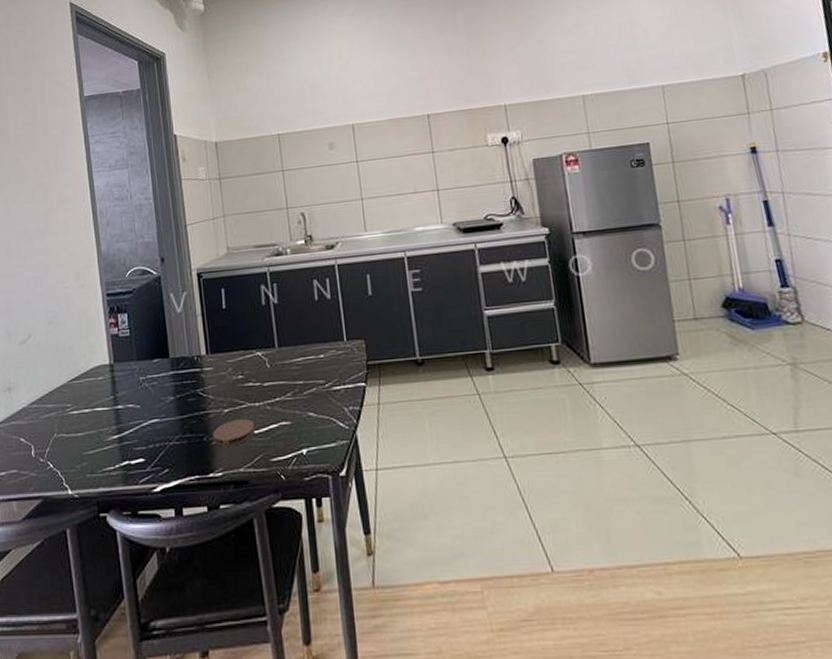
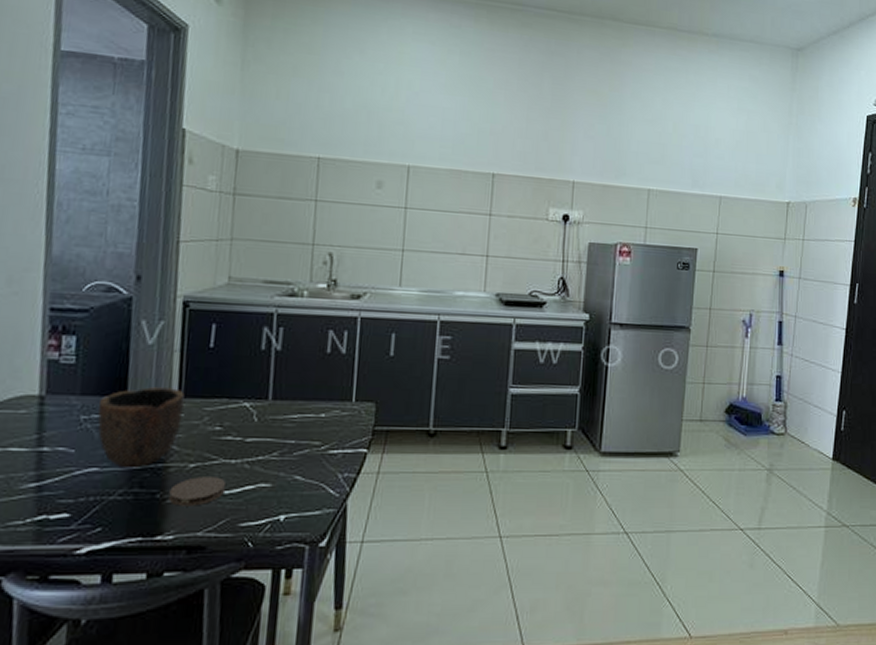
bowl: none [151,346,212,417] -> present [98,387,185,467]

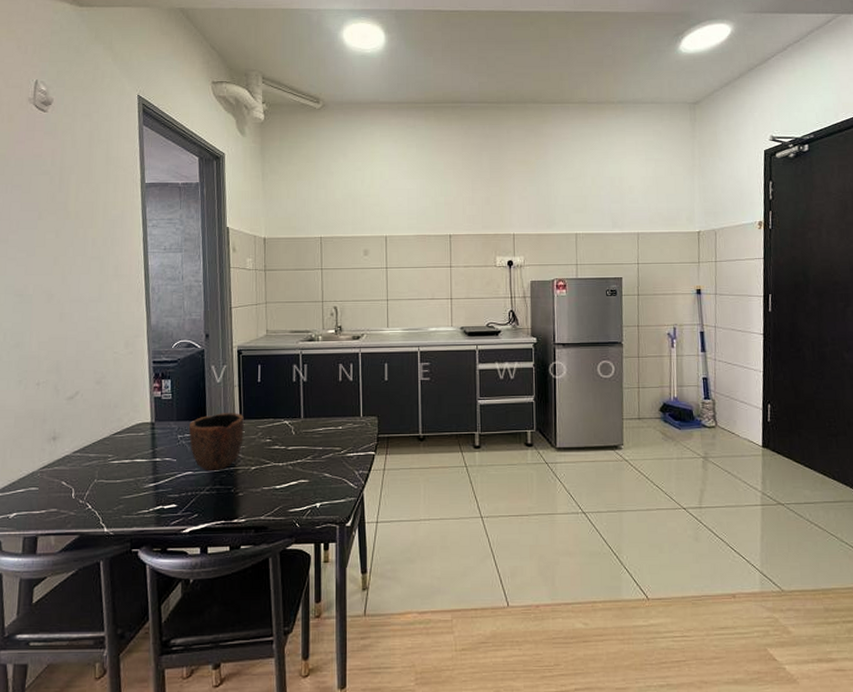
coaster: present [168,477,225,506] -> none [240,476,277,498]

